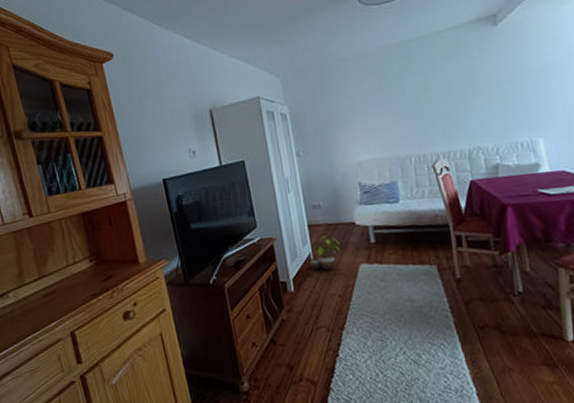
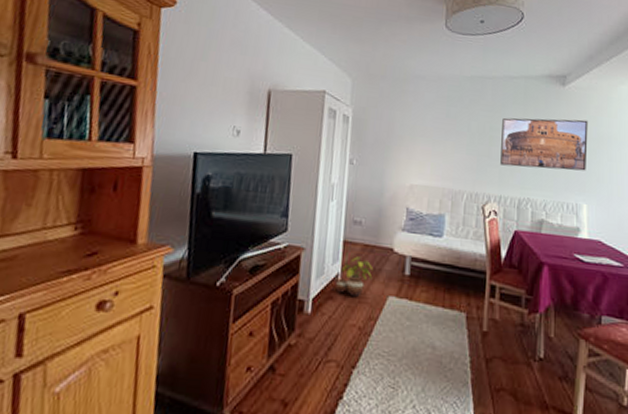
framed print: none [436,53,536,122] -> present [500,117,588,171]

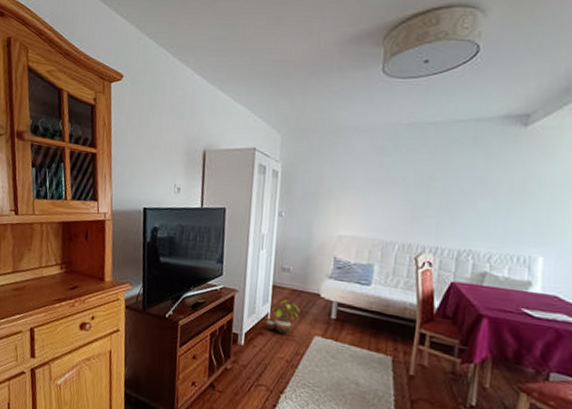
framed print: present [500,117,588,171] -> none [439,164,555,222]

